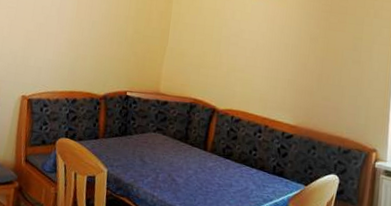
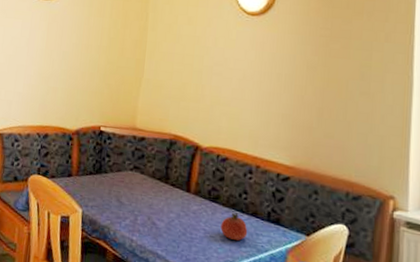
fruit: none [232,167,256,192] -> present [220,212,248,241]

